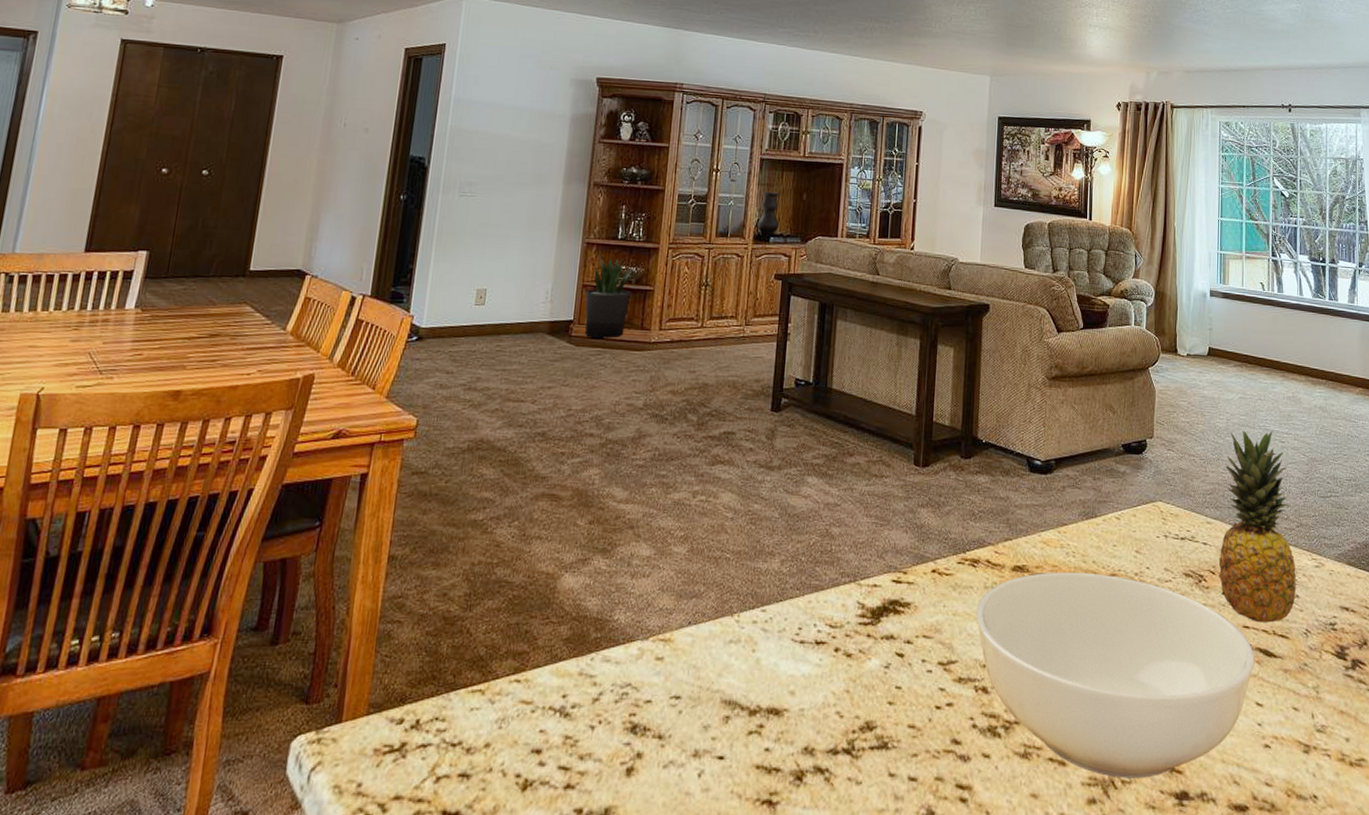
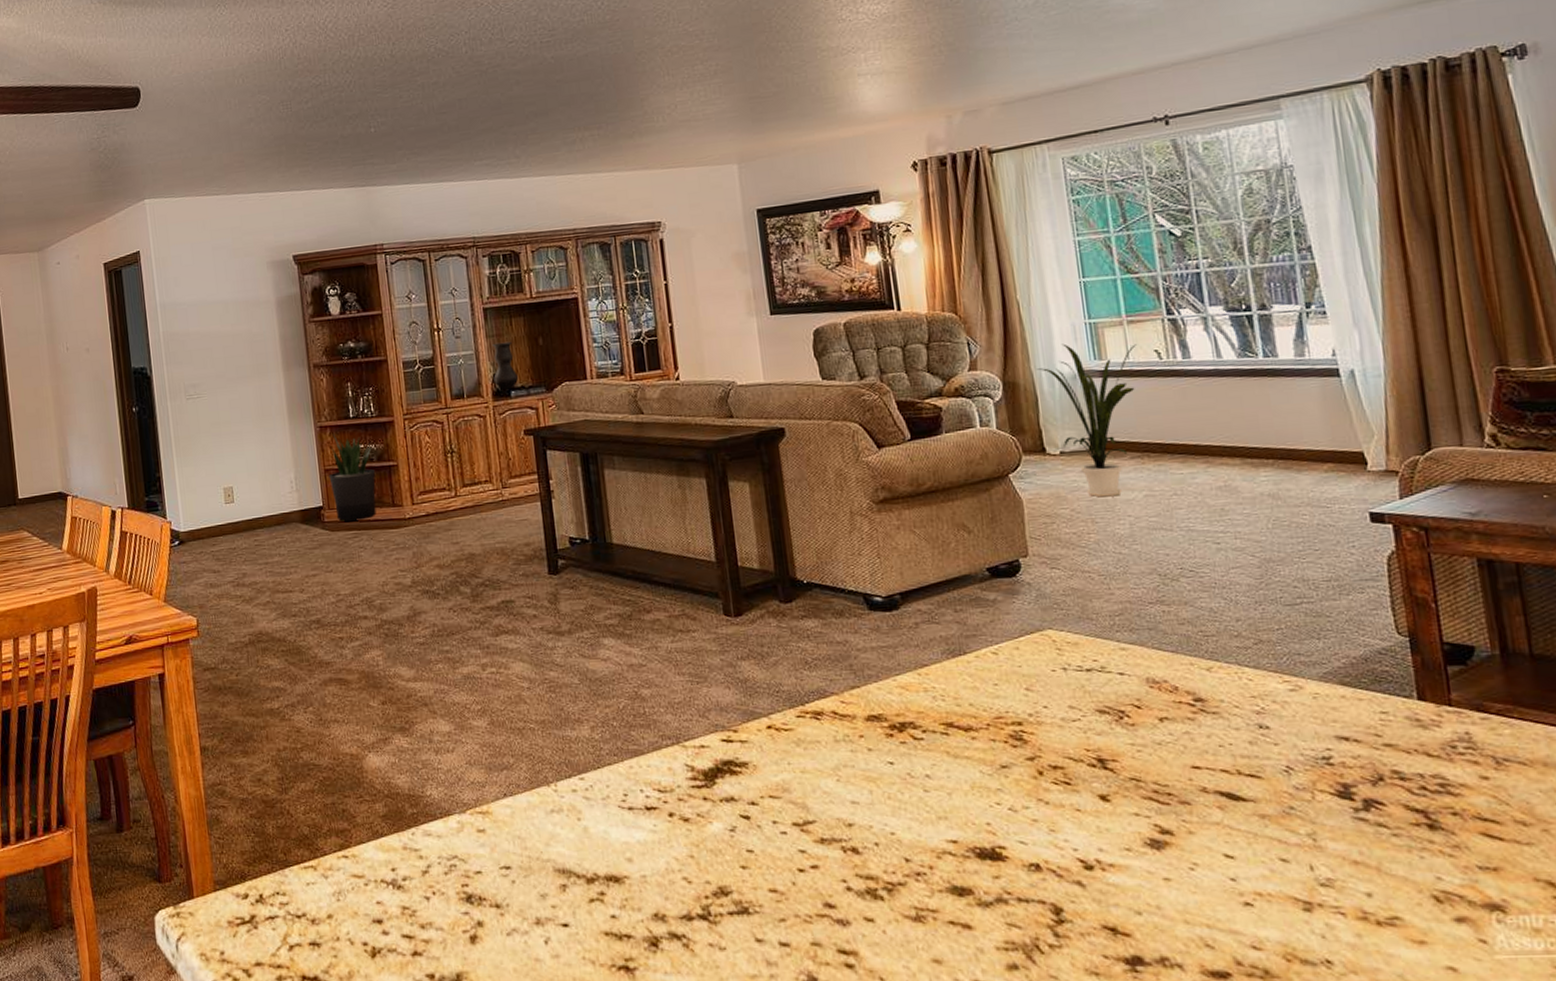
bowl: present [975,572,1255,778] -> none [828,717,1215,942]
house plant: none [1180,267,1250,396] -> present [1036,343,1138,498]
fruit: present [1218,430,1296,623] -> none [1136,530,1265,761]

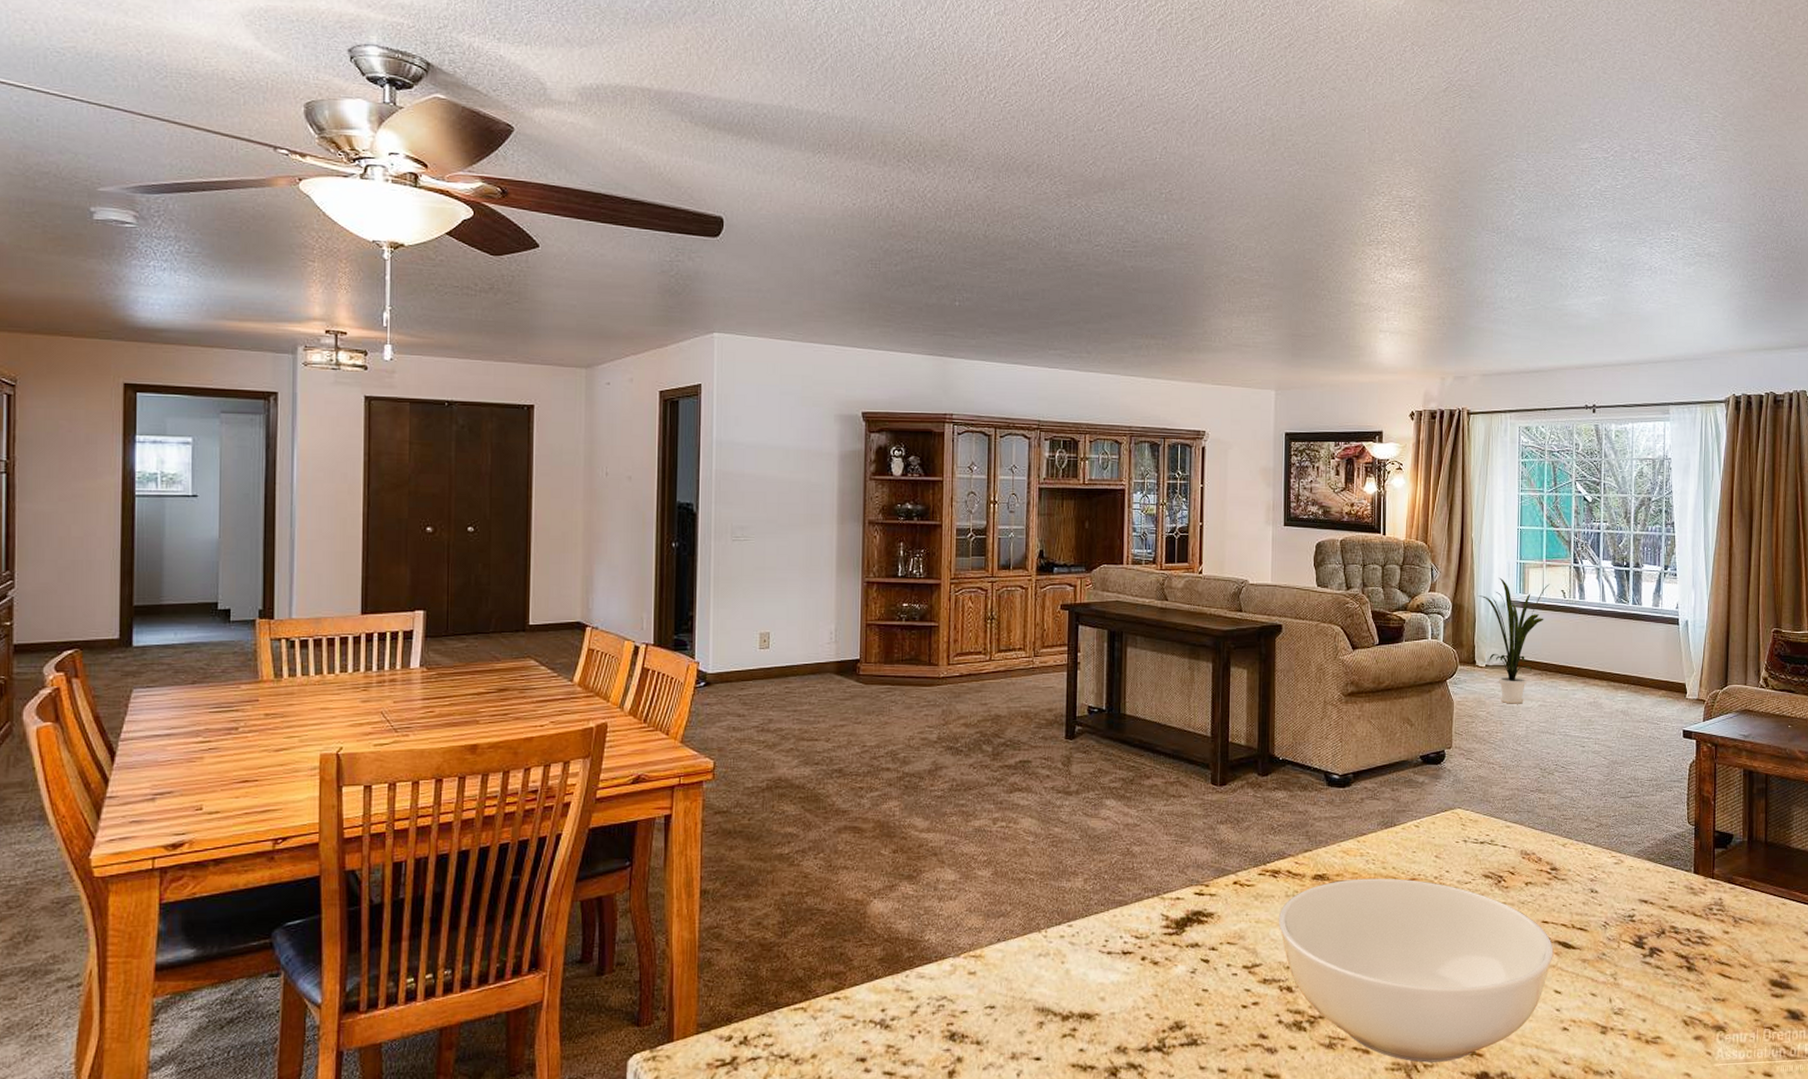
planter: present [329,435,377,521] -> none [870,591,916,675]
vase: present [492,341,519,390] -> none [1039,521,1063,565]
bowl: none [828,717,1215,942] -> present [1278,878,1554,1063]

